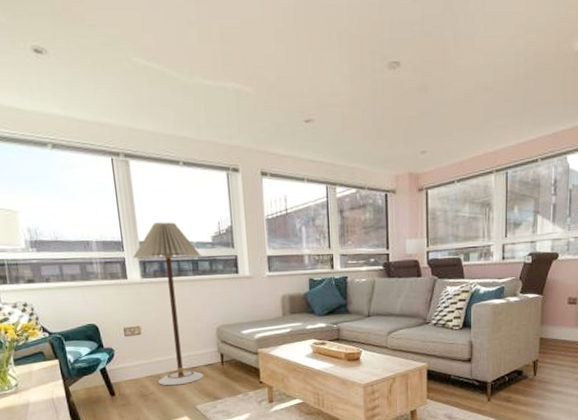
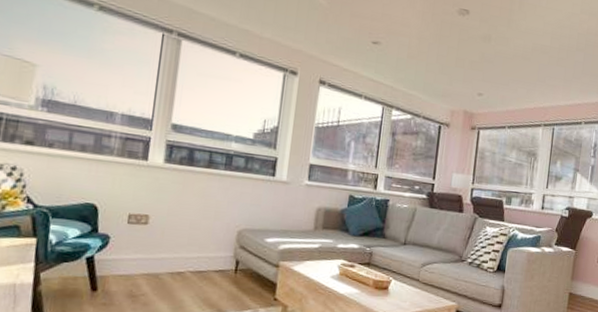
floor lamp: present [132,222,204,386] -> none [153,107,238,290]

